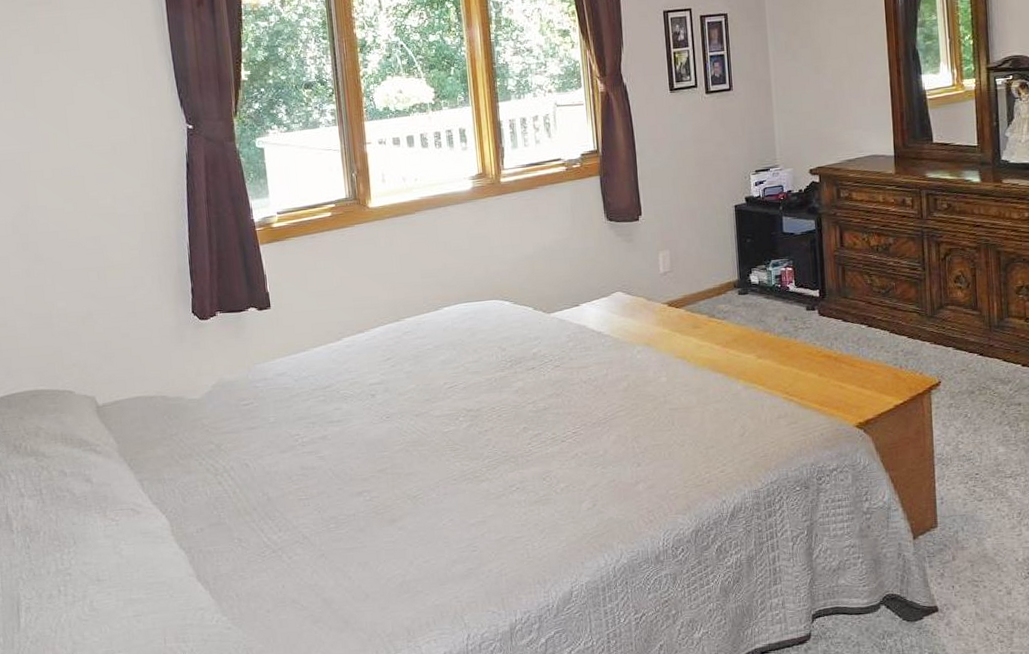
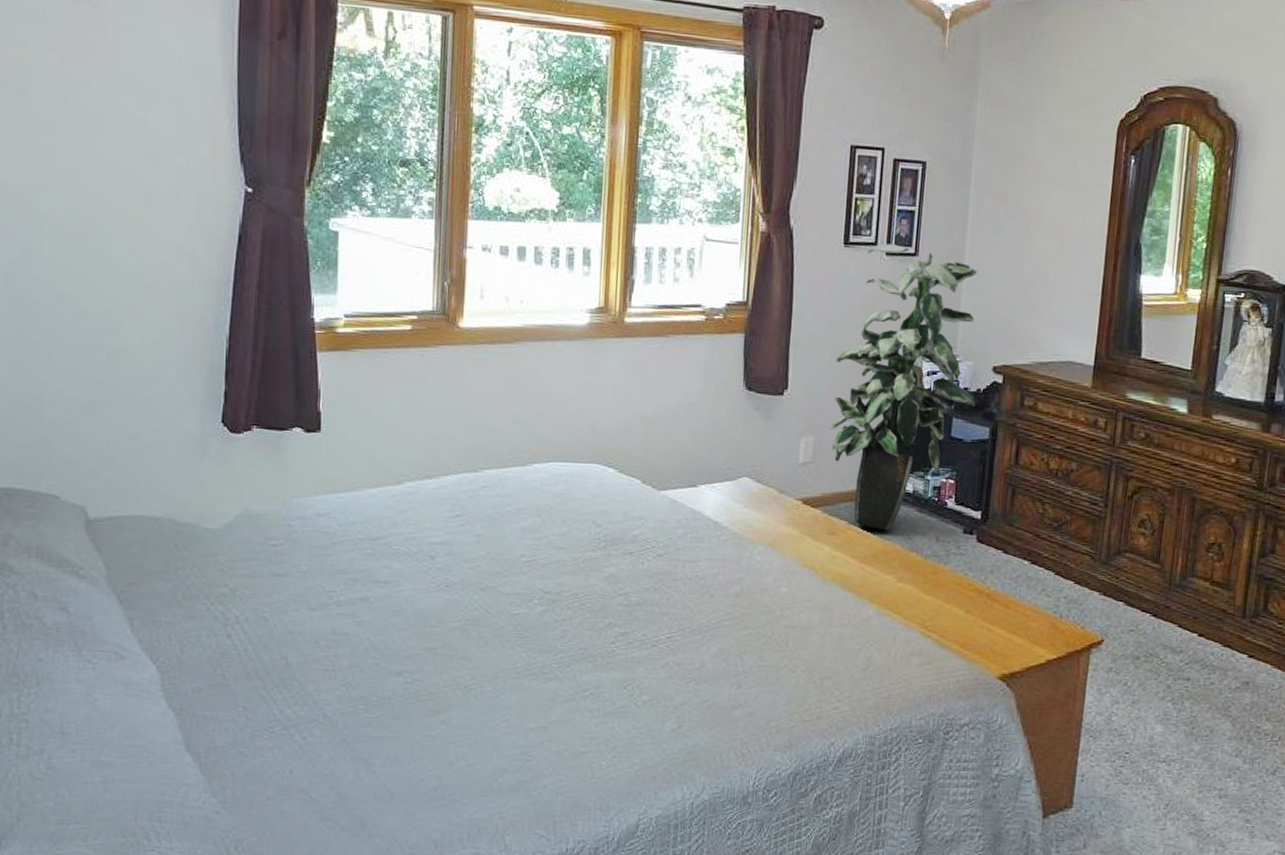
indoor plant: none [677,84,800,318] -> present [830,243,977,531]

